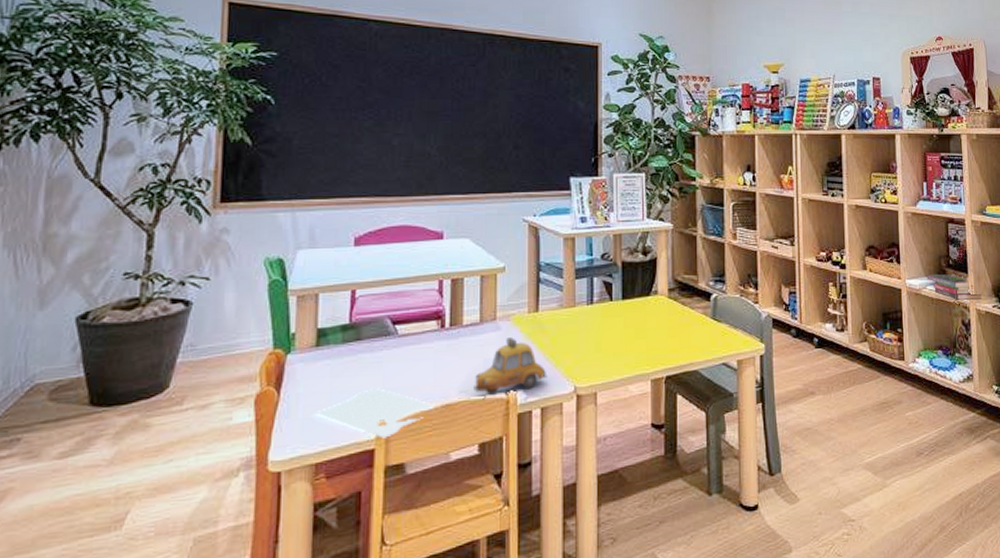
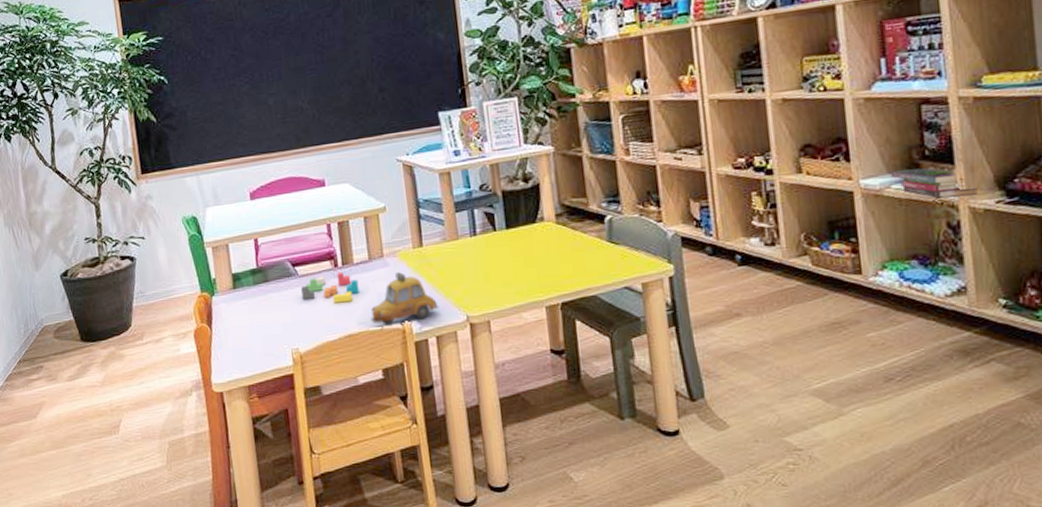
paper sheet: present [315,387,434,439] -> none [241,321,339,365]
toy blocks: none [399,334,465,368] -> present [301,272,359,303]

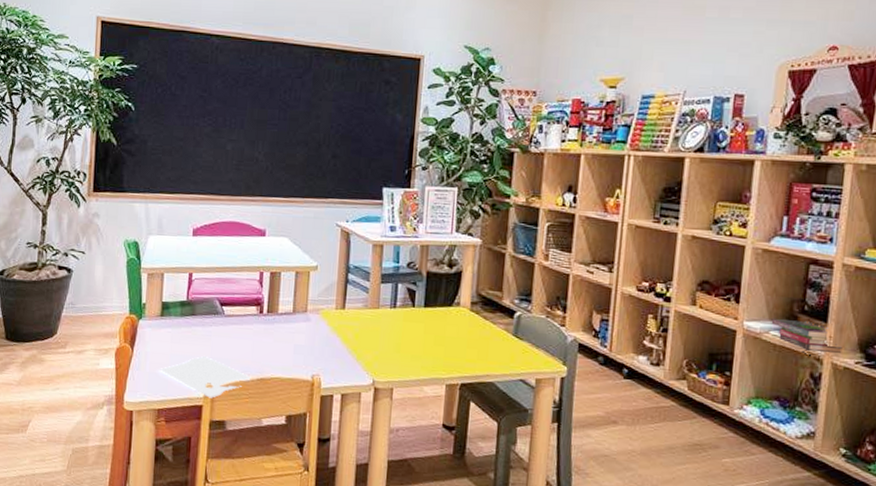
paper sheet: none [241,321,339,365] -> present [159,355,251,398]
toy blocks: present [301,272,359,303] -> none [224,319,279,348]
toy car: present [371,272,439,325] -> none [284,329,349,376]

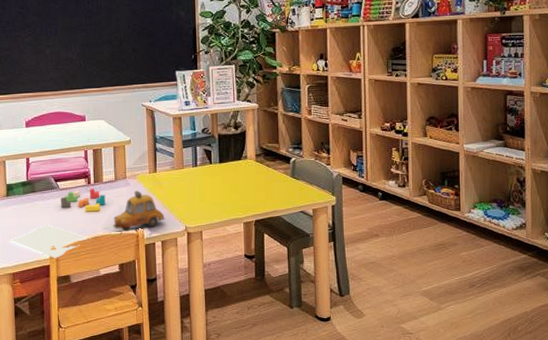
toy blocks: none [224,319,279,348] -> present [61,188,106,212]
toy car: none [284,329,349,376] -> present [113,191,165,231]
books: present [771,319,843,354] -> none [484,139,538,162]

